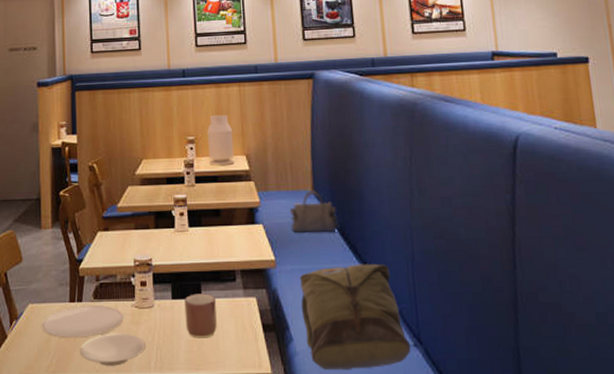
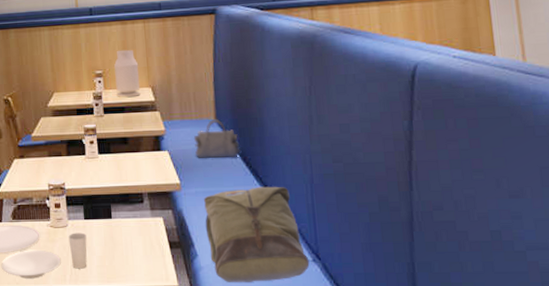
cup: none [154,314,175,355] -> present [68,232,87,269]
mug: present [184,293,217,338] -> none [96,214,127,254]

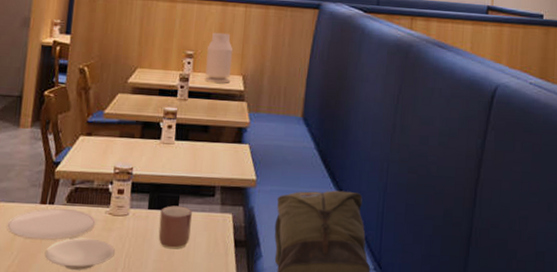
cup: present [68,232,87,269] -> none [126,222,148,263]
mug: none [96,214,127,254] -> present [158,205,192,249]
shoulder bag: present [193,118,241,159] -> none [277,116,322,159]

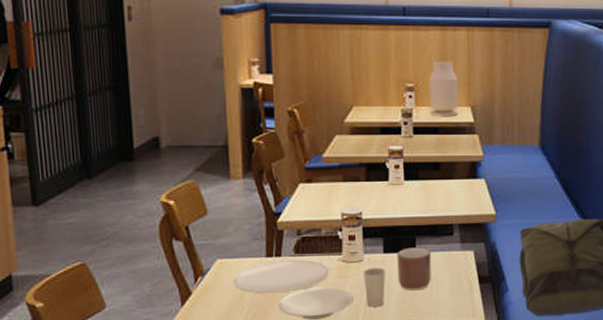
cup: none [126,222,148,263] -> present [363,267,385,307]

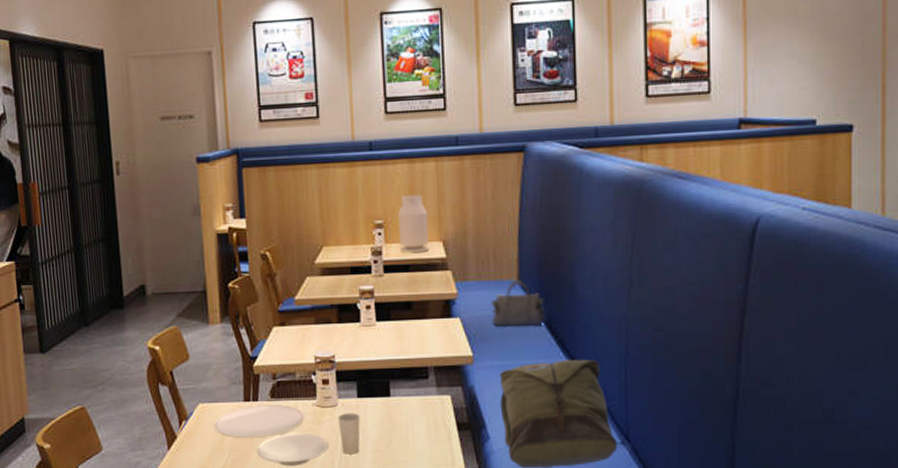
mug: present [397,247,431,291] -> none [371,391,407,438]
shoulder bag: none [514,145,563,189] -> present [490,279,546,328]

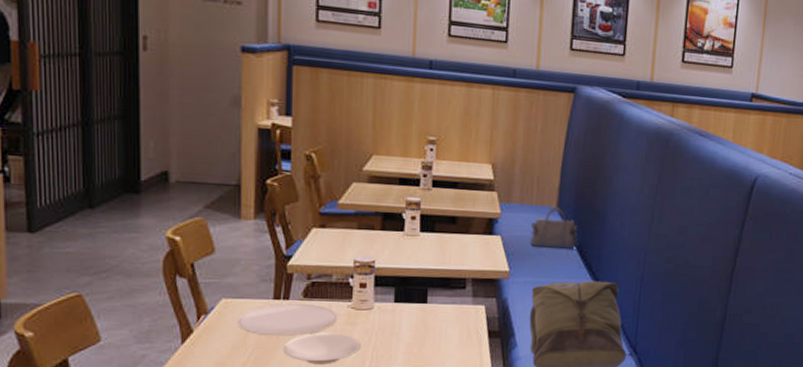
cup: present [338,413,360,454] -> none [372,316,395,355]
water jug: present [397,194,430,254] -> none [450,116,481,173]

